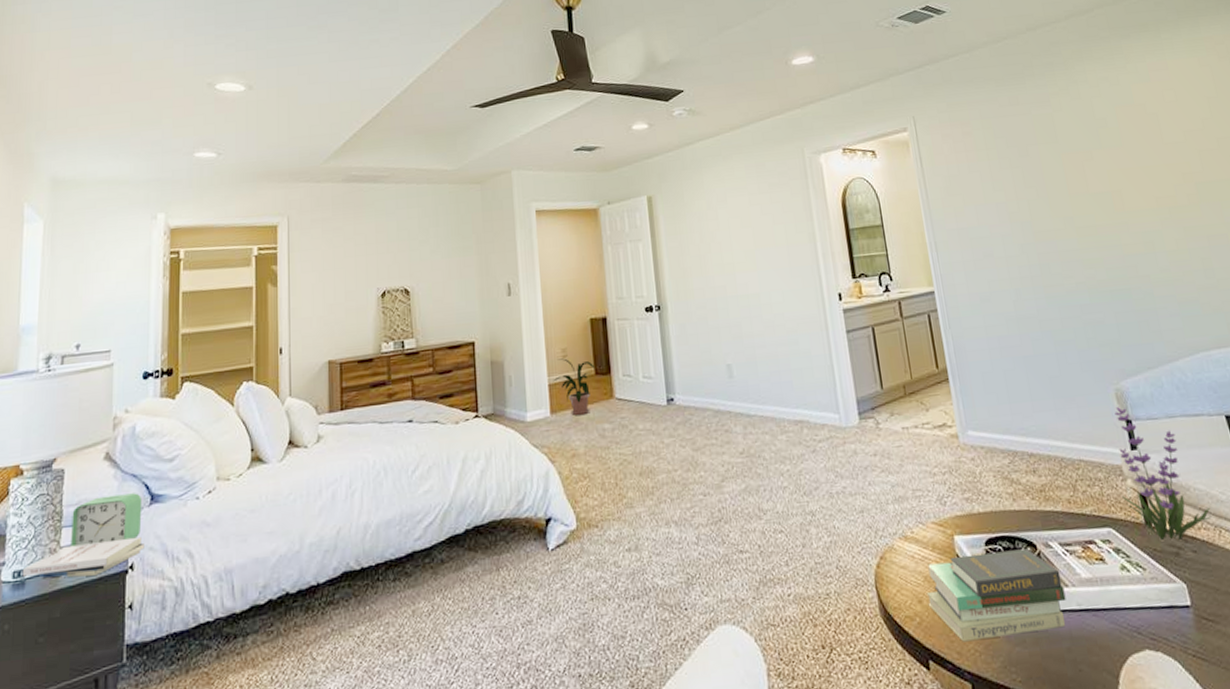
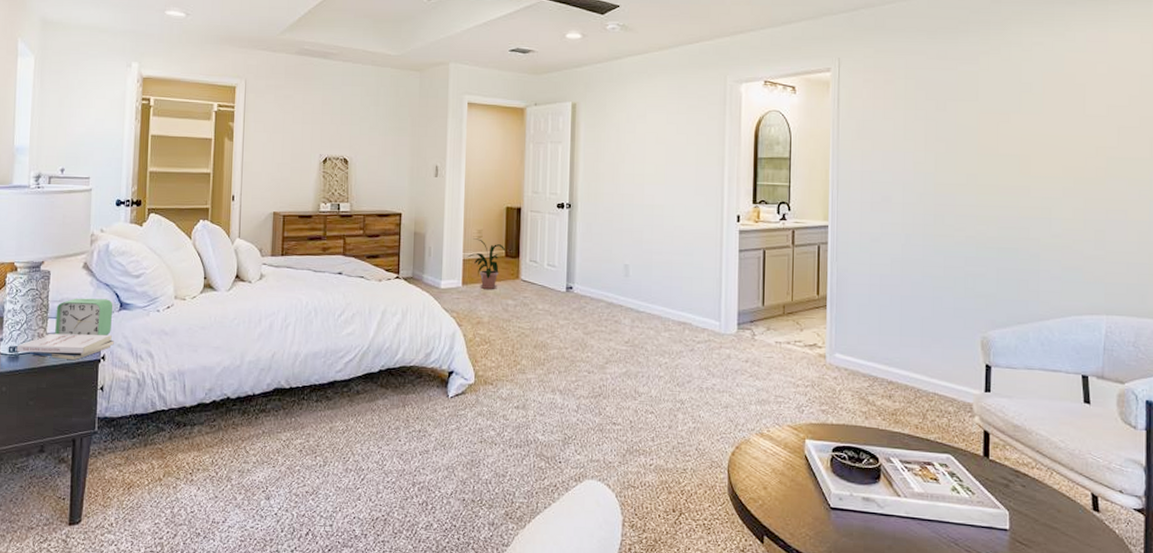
books: present [926,548,1066,642] -> none [771,456,896,529]
plant: present [1114,407,1213,541] -> none [966,353,1048,475]

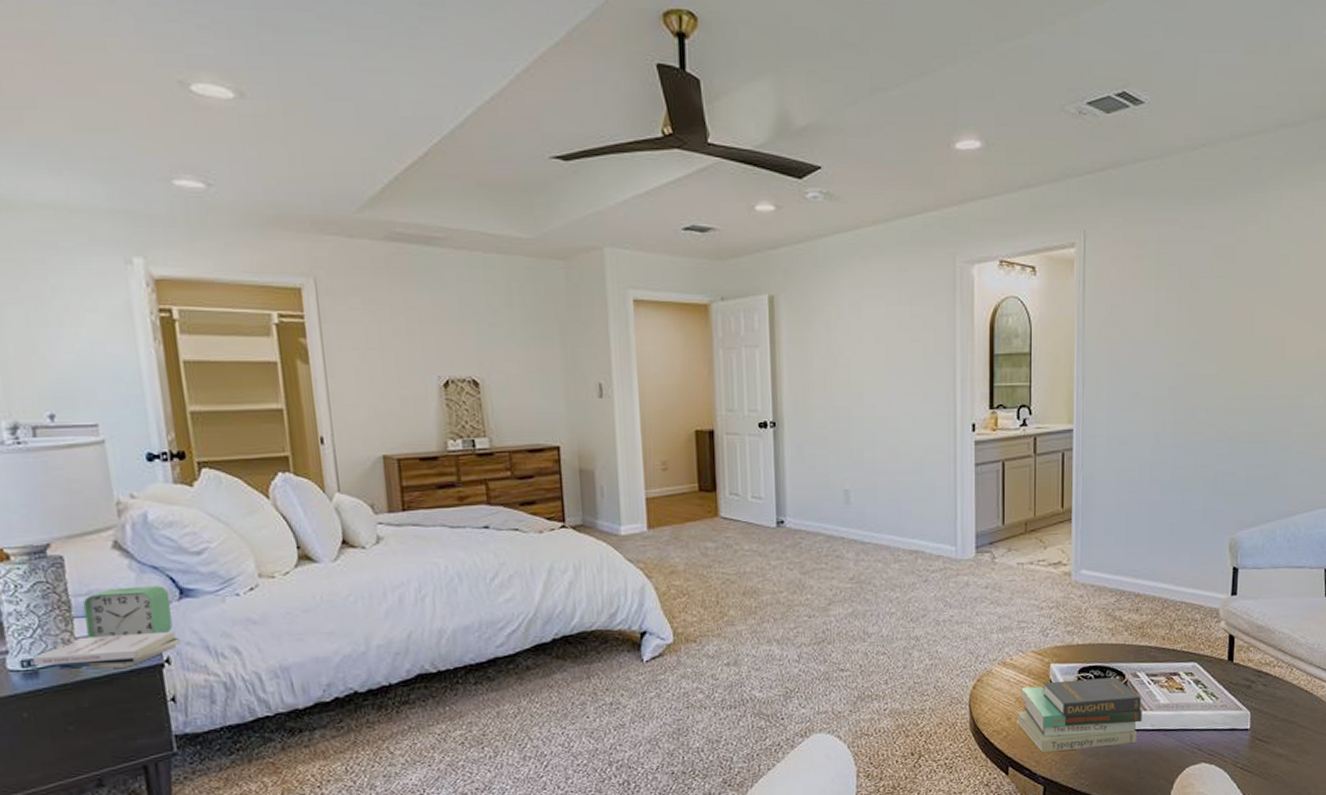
house plant: present [467,238,506,290] -> none [651,471,699,533]
books: none [771,456,896,529] -> present [1016,677,1142,753]

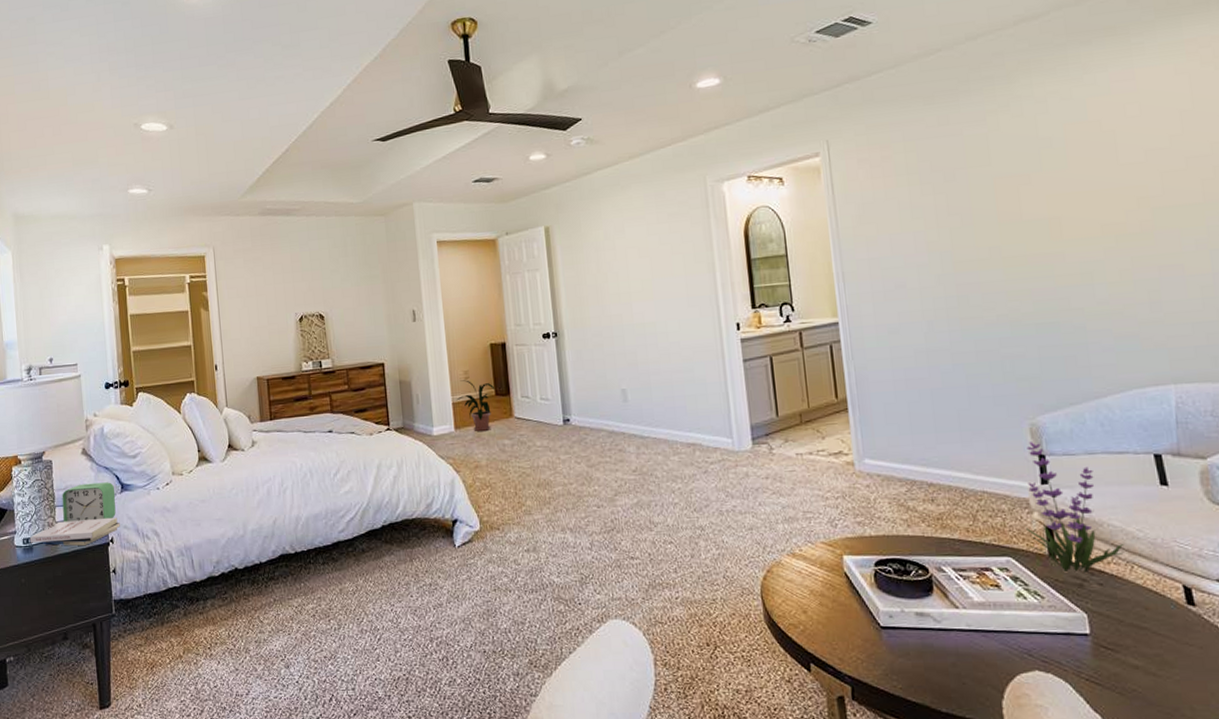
house plant: none [651,471,699,533] -> present [456,380,495,432]
books: present [1016,677,1142,753] -> none [811,571,955,650]
plant: none [1212,556,1289,676] -> present [1024,442,1125,574]

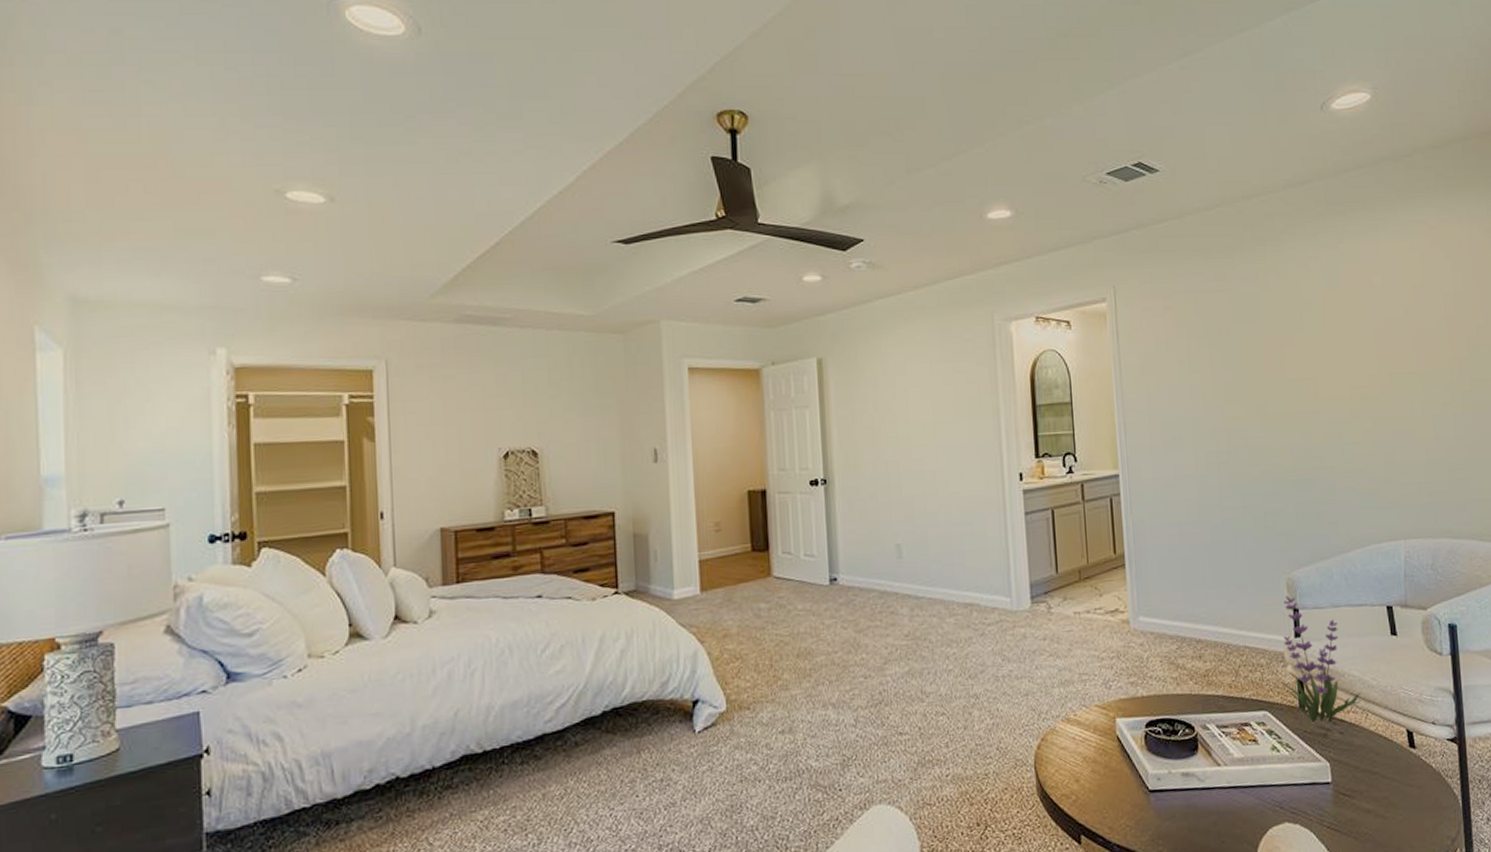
books: present [29,517,120,546] -> none [68,718,222,763]
alarm clock: present [62,482,116,522] -> none [128,670,217,729]
house plant: present [456,380,495,432] -> none [704,533,752,595]

